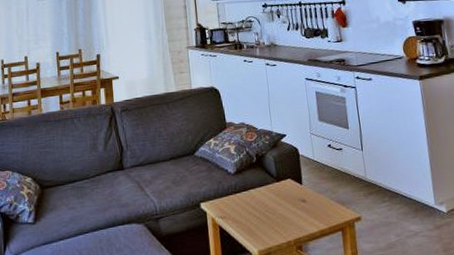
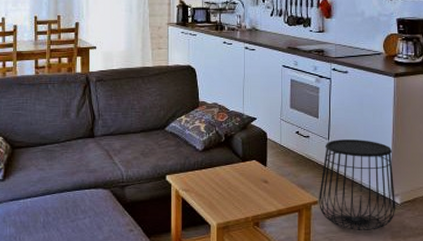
side table: none [359,147,443,246] -> present [319,140,395,231]

